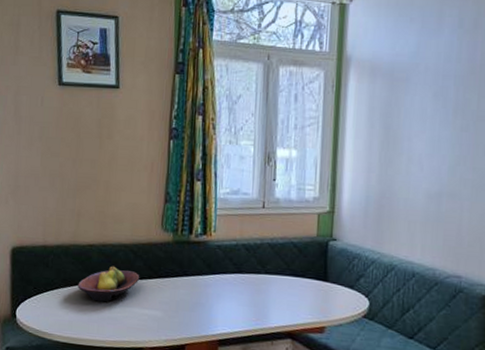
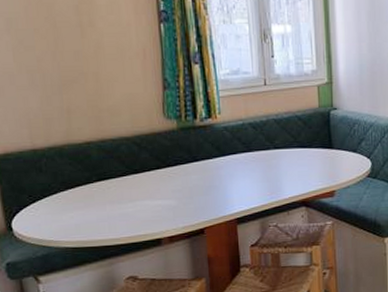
fruit bowl: present [78,265,140,302] -> none [79,161,148,200]

